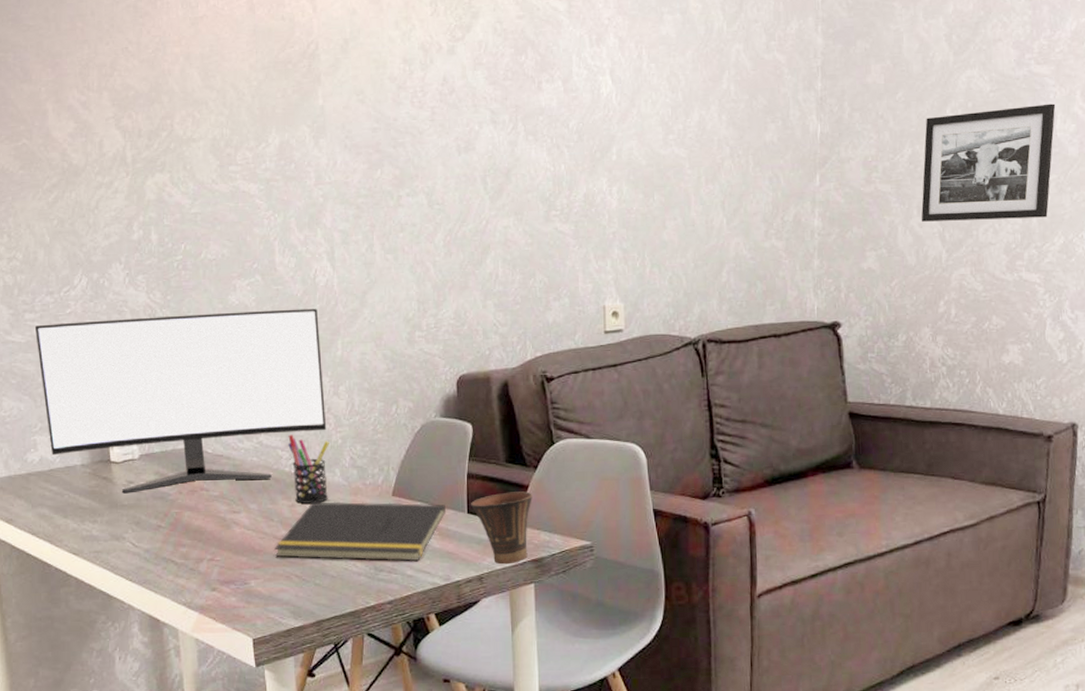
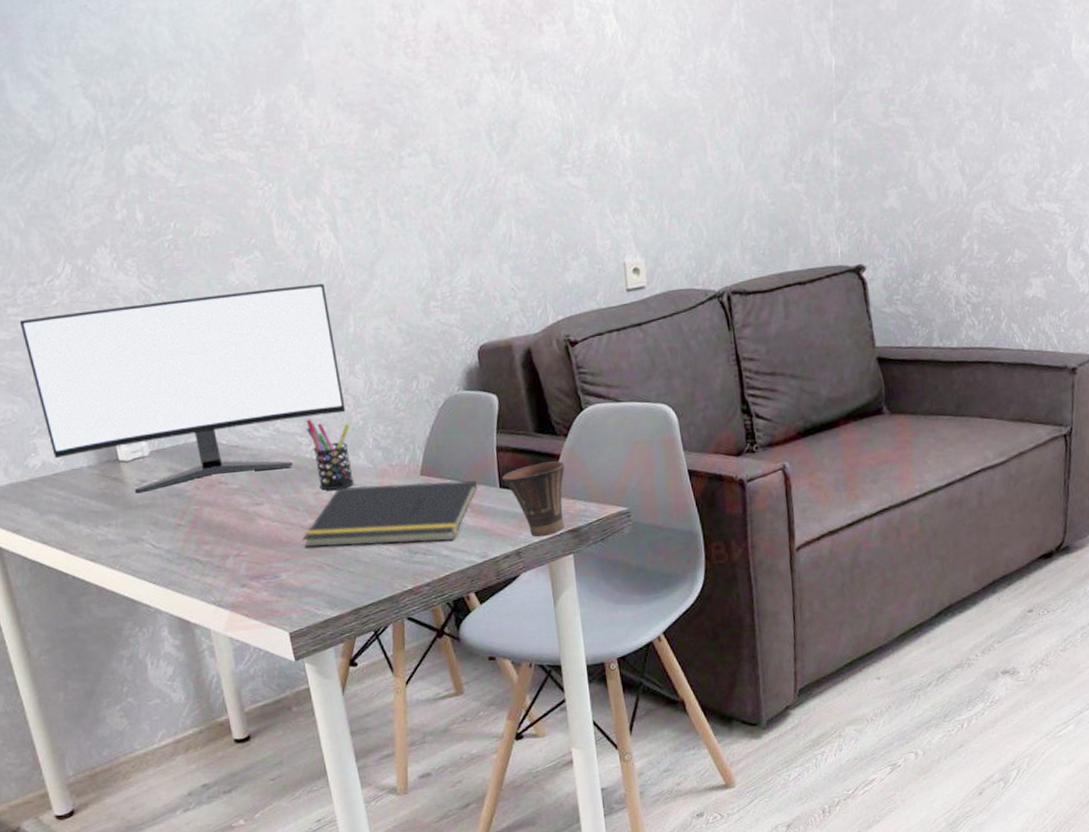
picture frame: present [921,103,1056,222] -> none [940,23,1071,155]

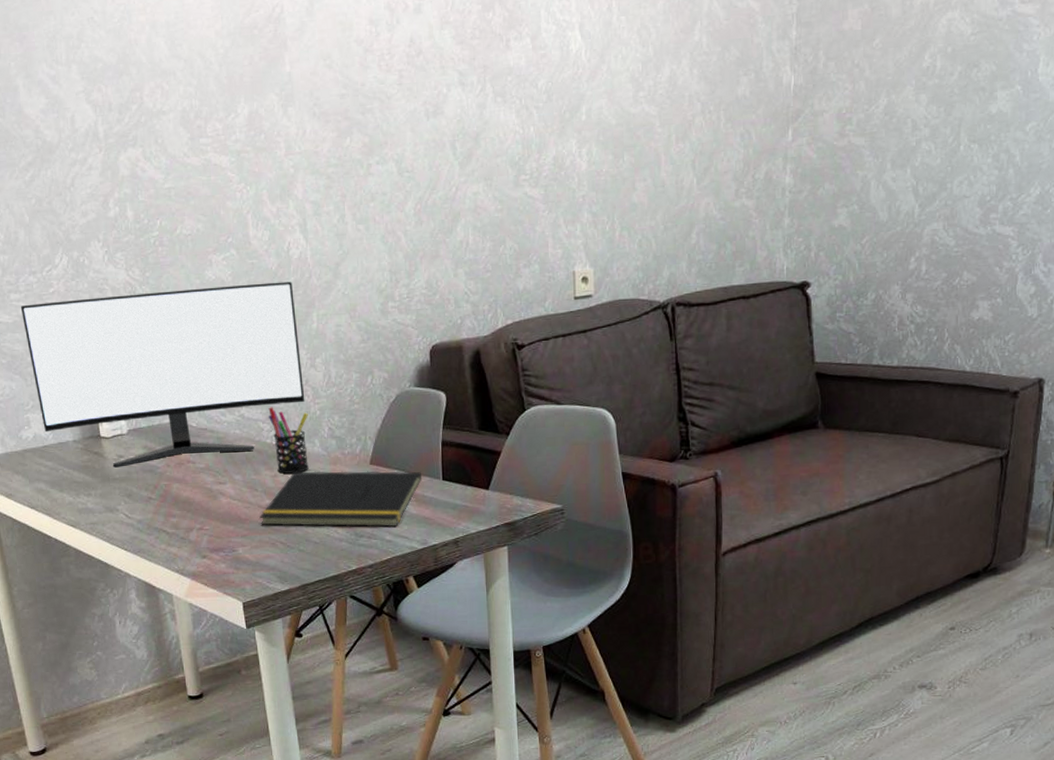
cup: present [502,461,565,538] -> none [446,457,505,529]

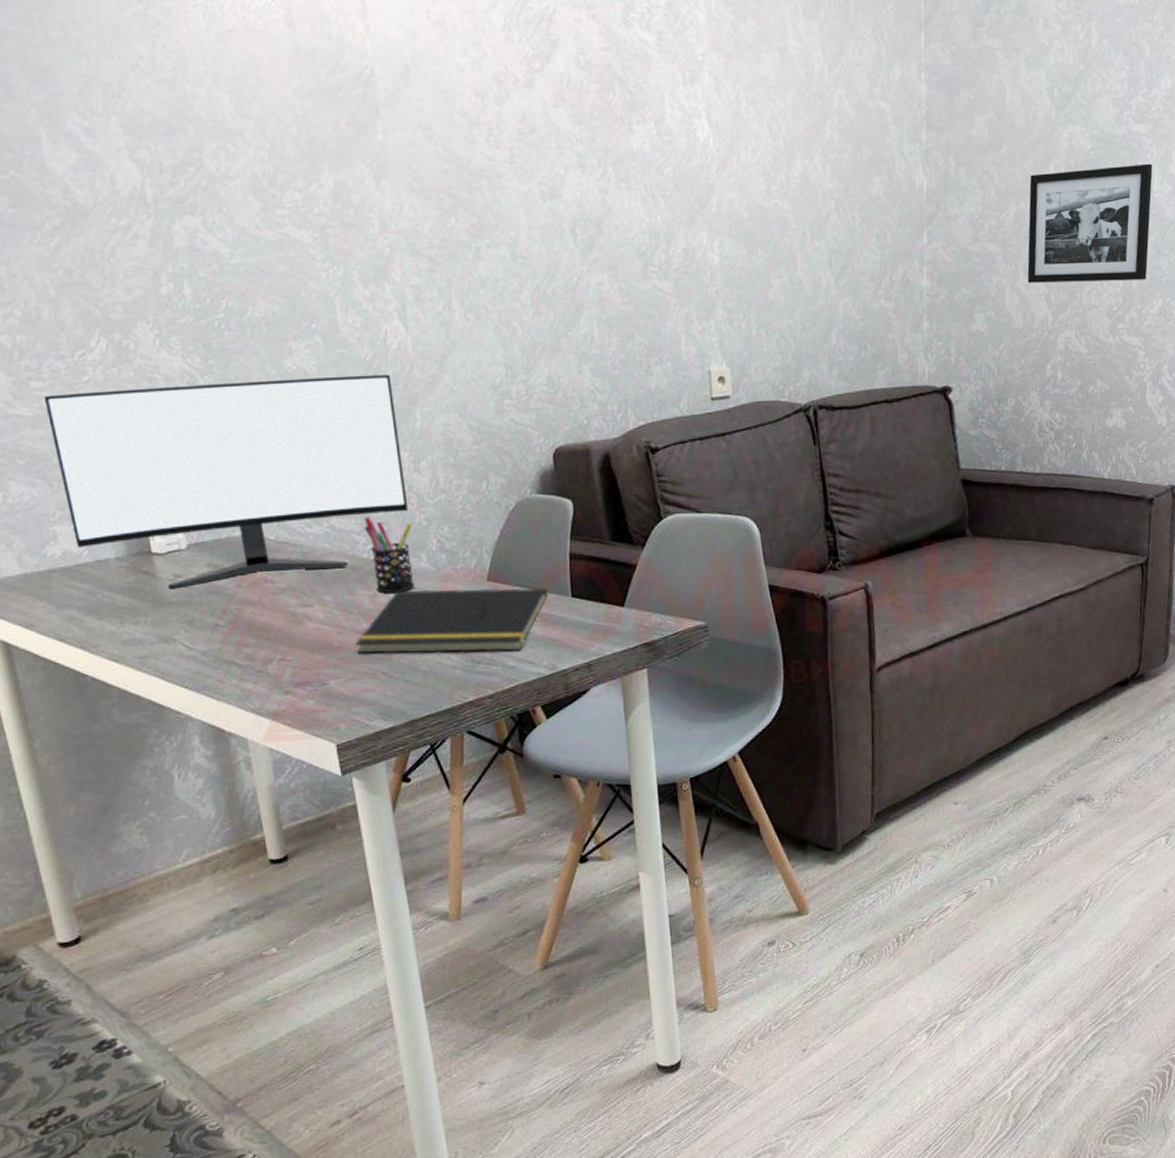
picture frame: none [894,45,1039,176] -> present [1027,163,1153,283]

